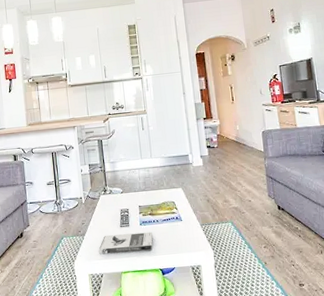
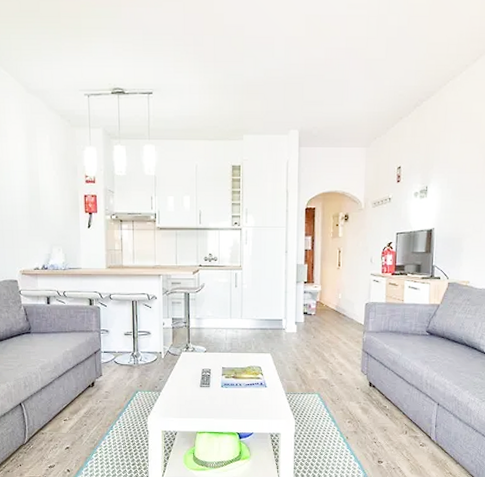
book: present [98,231,153,255] -> none [175,393,234,413]

